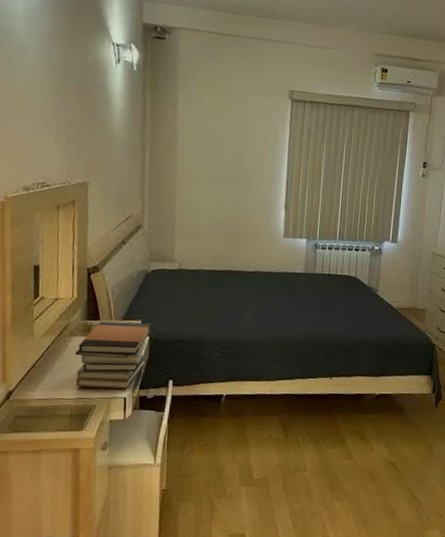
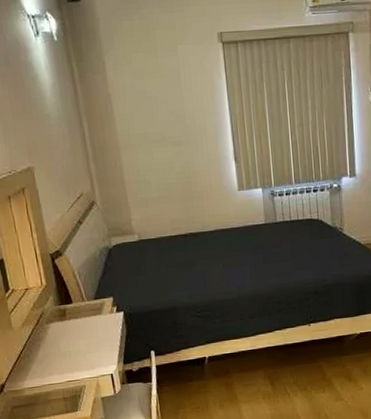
book stack: present [75,321,151,389] -> none [55,298,125,371]

